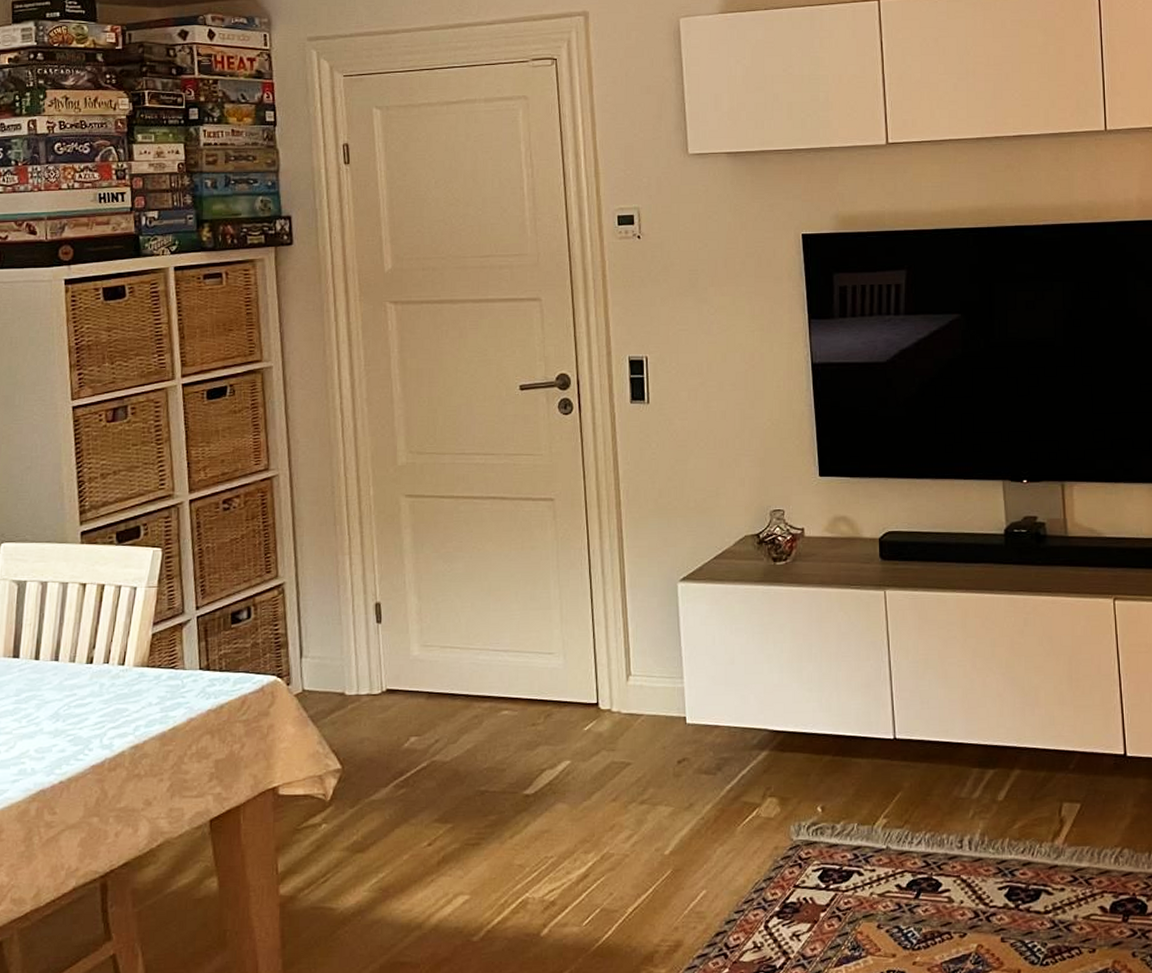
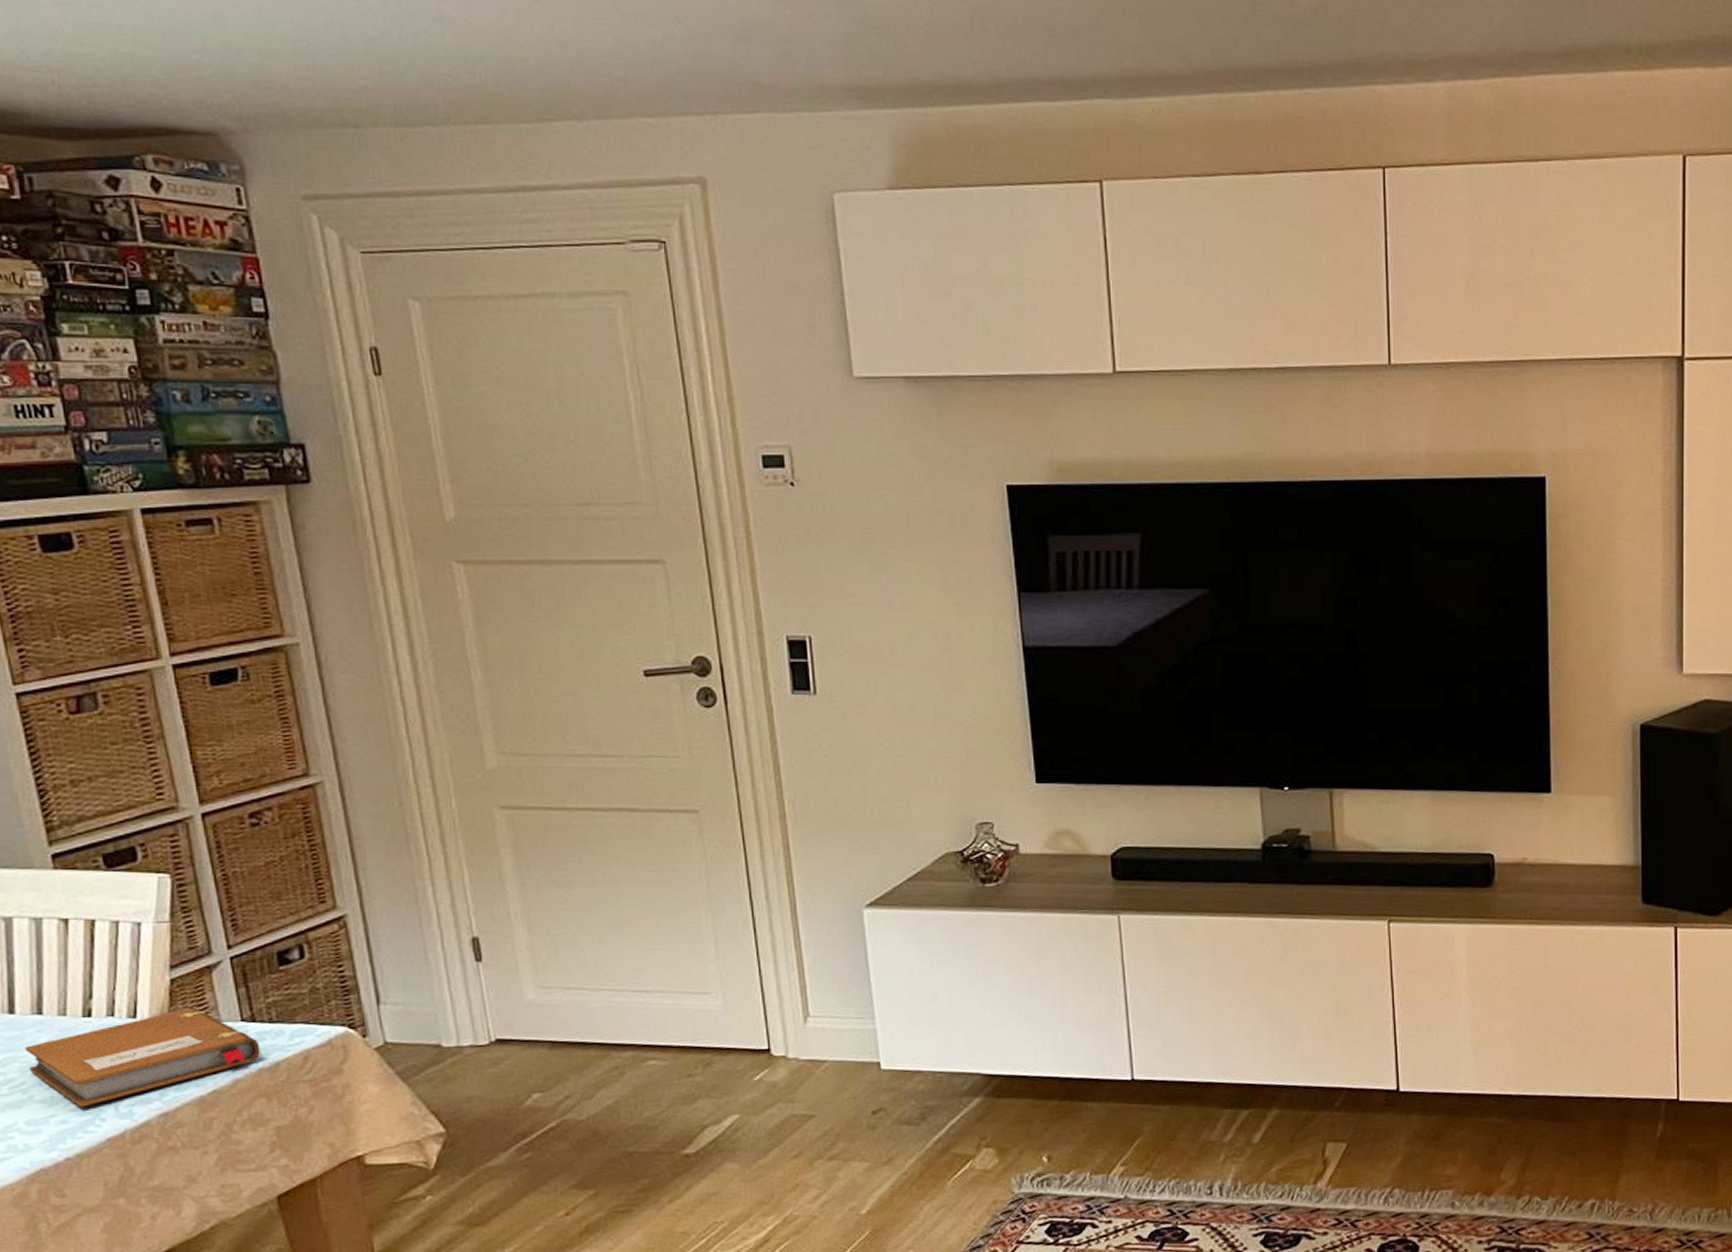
notebook: none [42,658,211,739] -> present [25,1008,261,1108]

